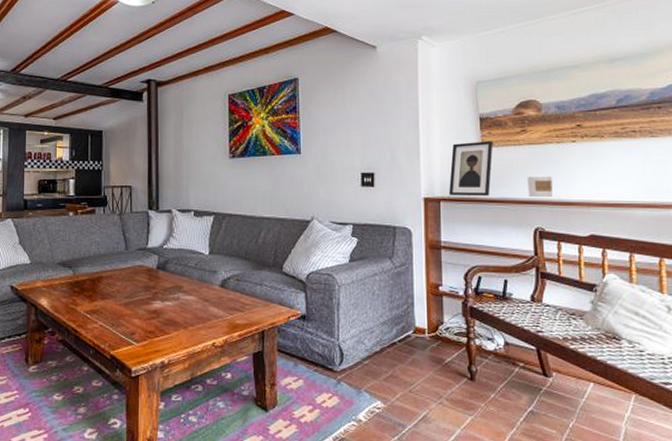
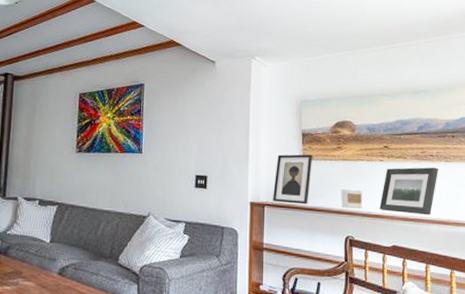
picture frame: none [573,144,643,199] -> present [379,167,439,216]

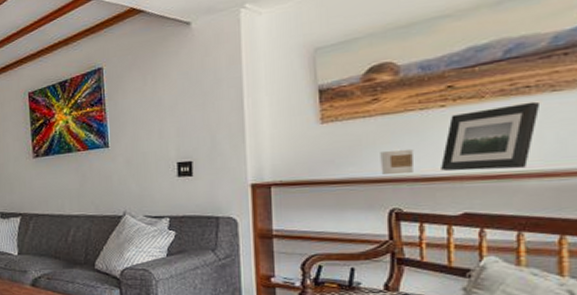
picture frame: present [273,154,313,205] -> none [281,114,337,180]

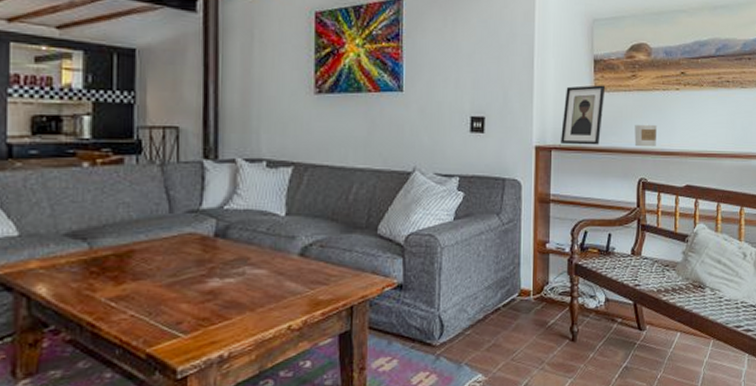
picture frame: none [281,114,337,180] -> present [561,85,606,145]
picture frame: present [441,101,541,172] -> none [674,94,735,150]

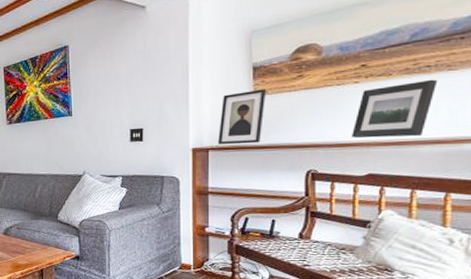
candle: present [634,121,658,147] -> none [301,117,331,142]
picture frame: none [674,94,735,150] -> present [352,79,438,139]

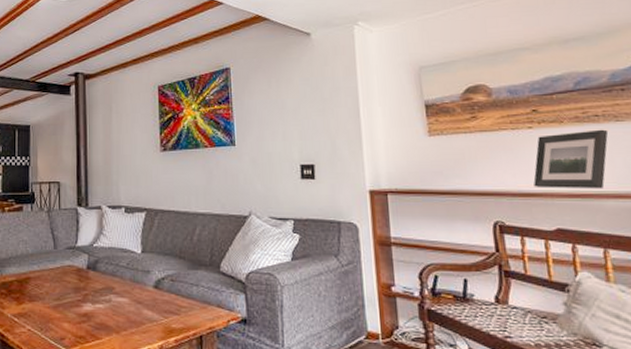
picture frame: present [218,89,267,145] -> none [396,128,442,188]

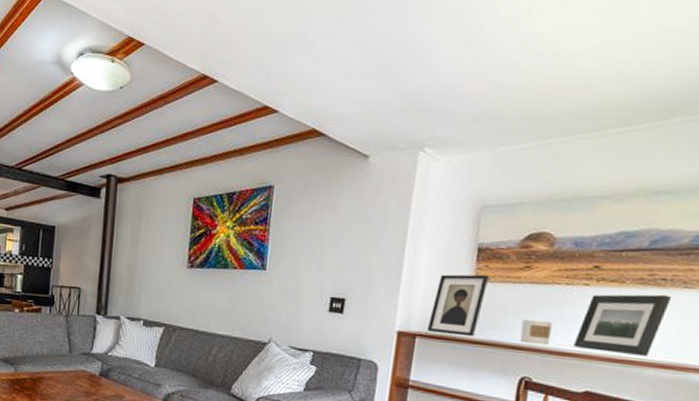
picture frame: none [396,128,442,188] -> present [428,274,490,337]
candle: none [481,162,512,189] -> present [519,316,554,346]

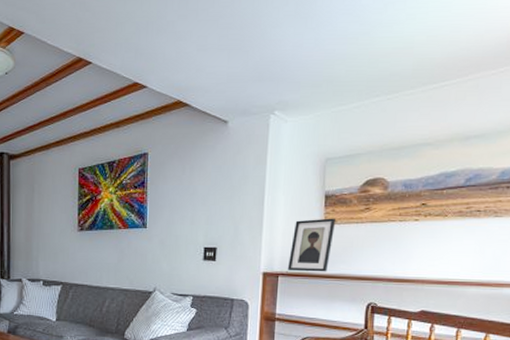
candle: present [519,316,554,346] -> none [364,250,392,275]
picture frame: present [573,294,672,357] -> none [409,223,486,278]

